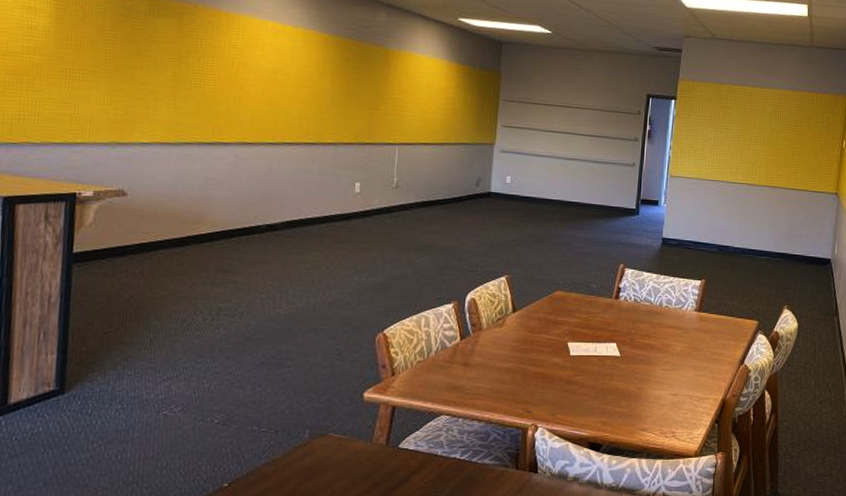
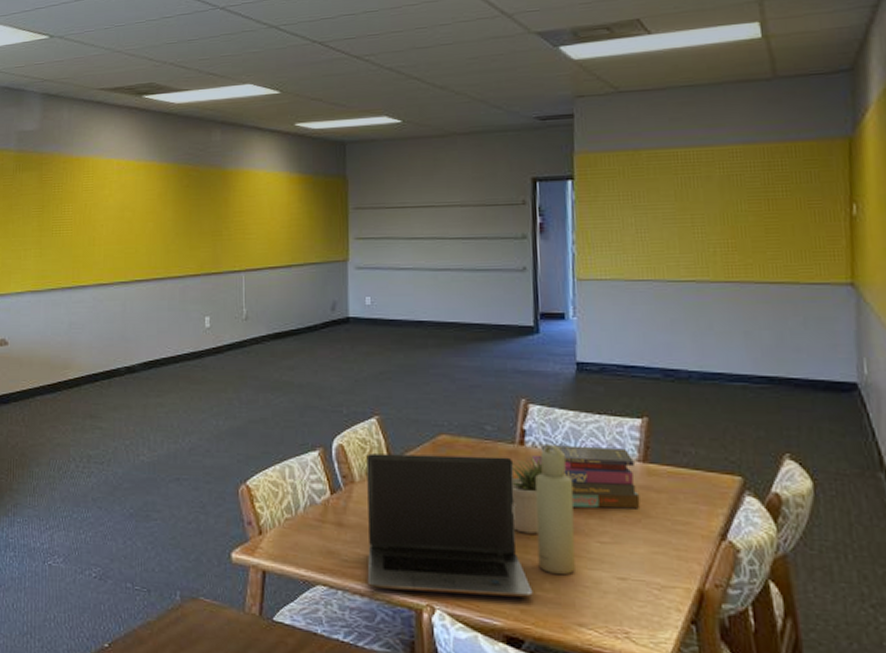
laptop computer: none [485,306,613,415] -> present [366,453,533,599]
potted plant: none [604,307,631,365] -> present [512,456,544,534]
bottle: none [619,299,650,395] -> present [535,445,576,576]
books: none [622,299,693,345] -> present [531,445,641,509]

